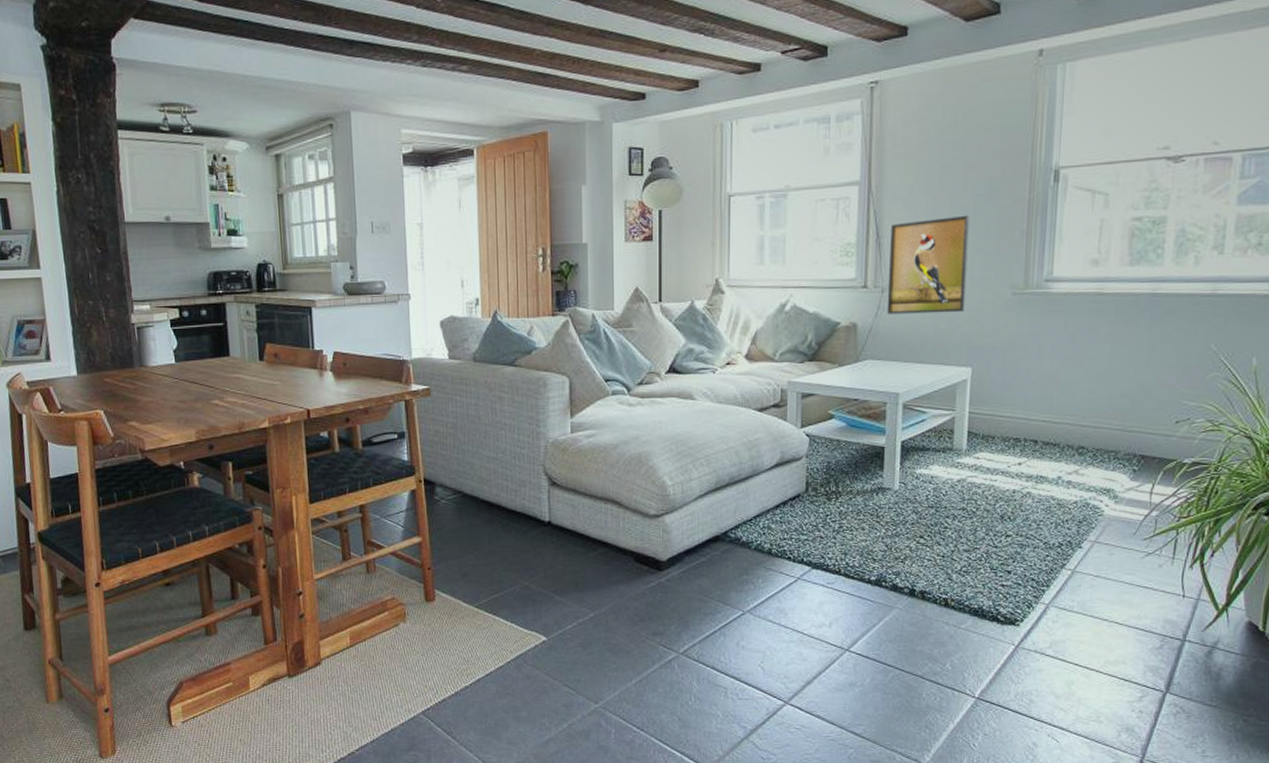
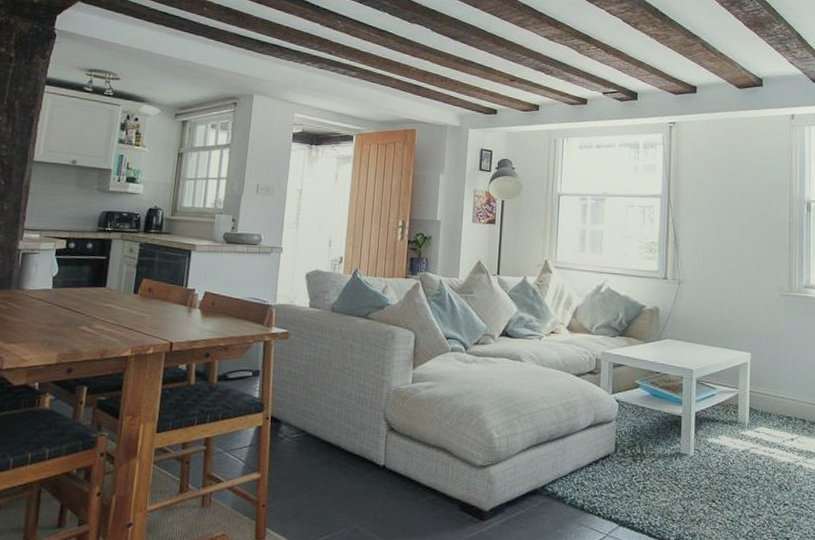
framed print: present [886,215,970,314] -> none [682,229,745,306]

